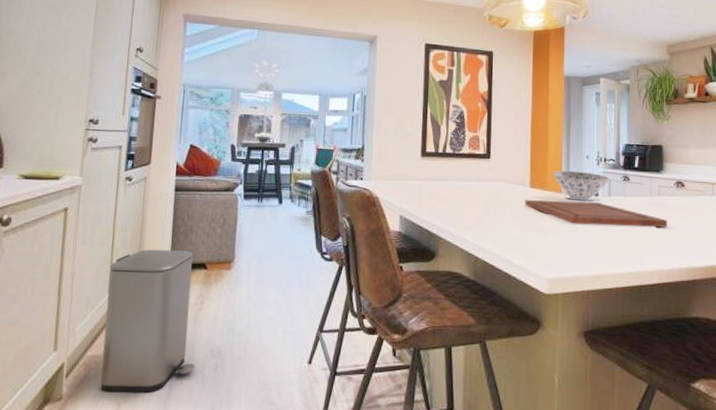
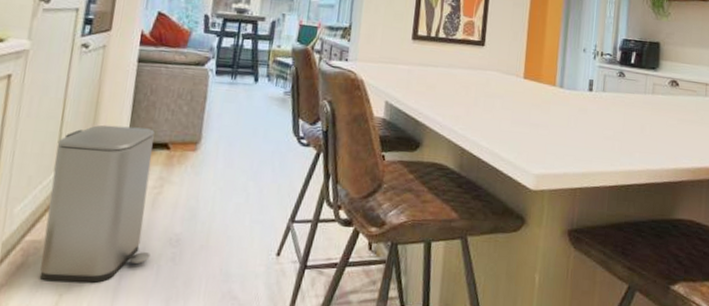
cutting board: present [525,200,667,228] -> none [517,91,659,127]
bowl: present [552,170,610,201] -> none [547,62,606,95]

